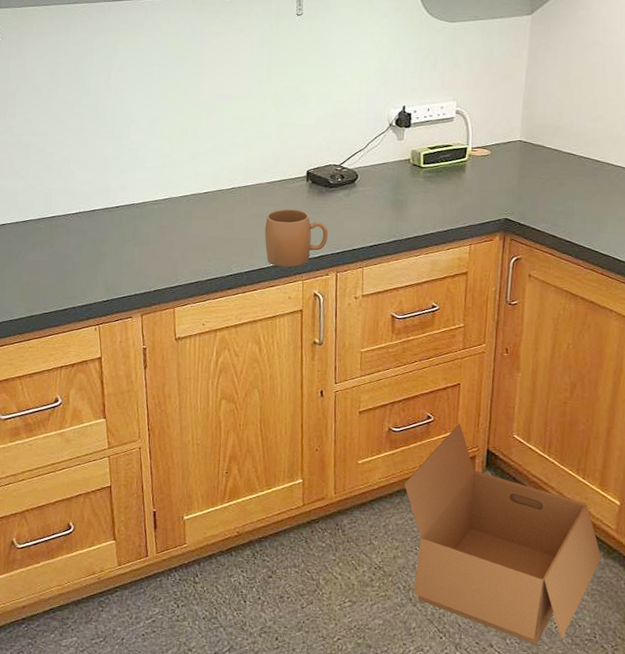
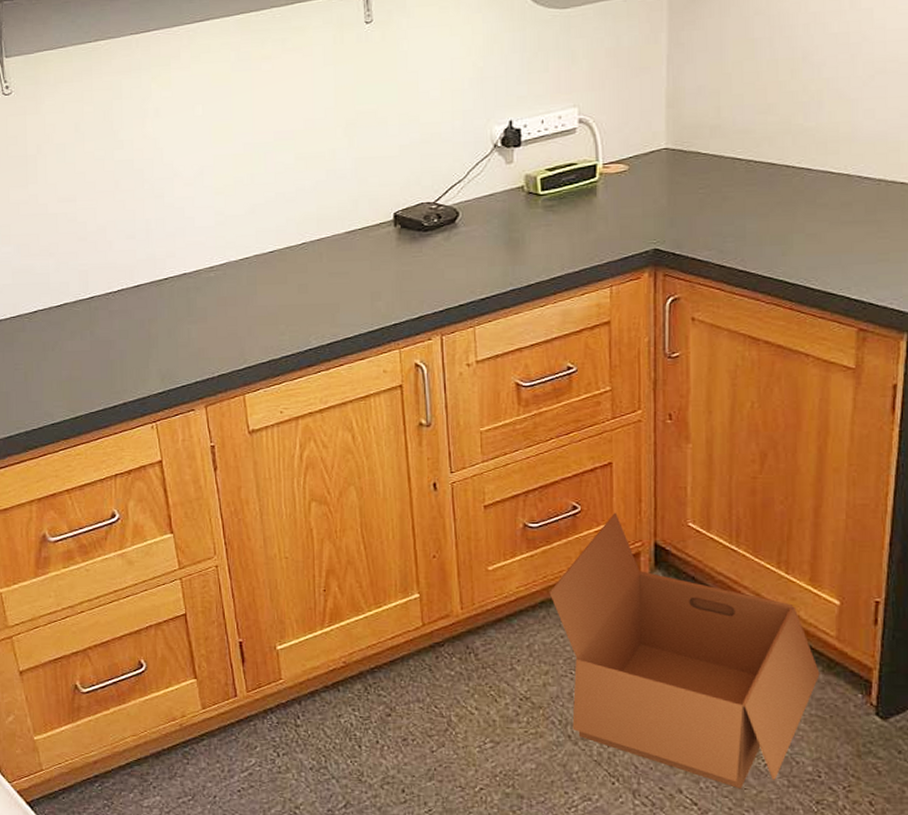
mug: present [264,209,328,268] -> none [347,262,426,334]

